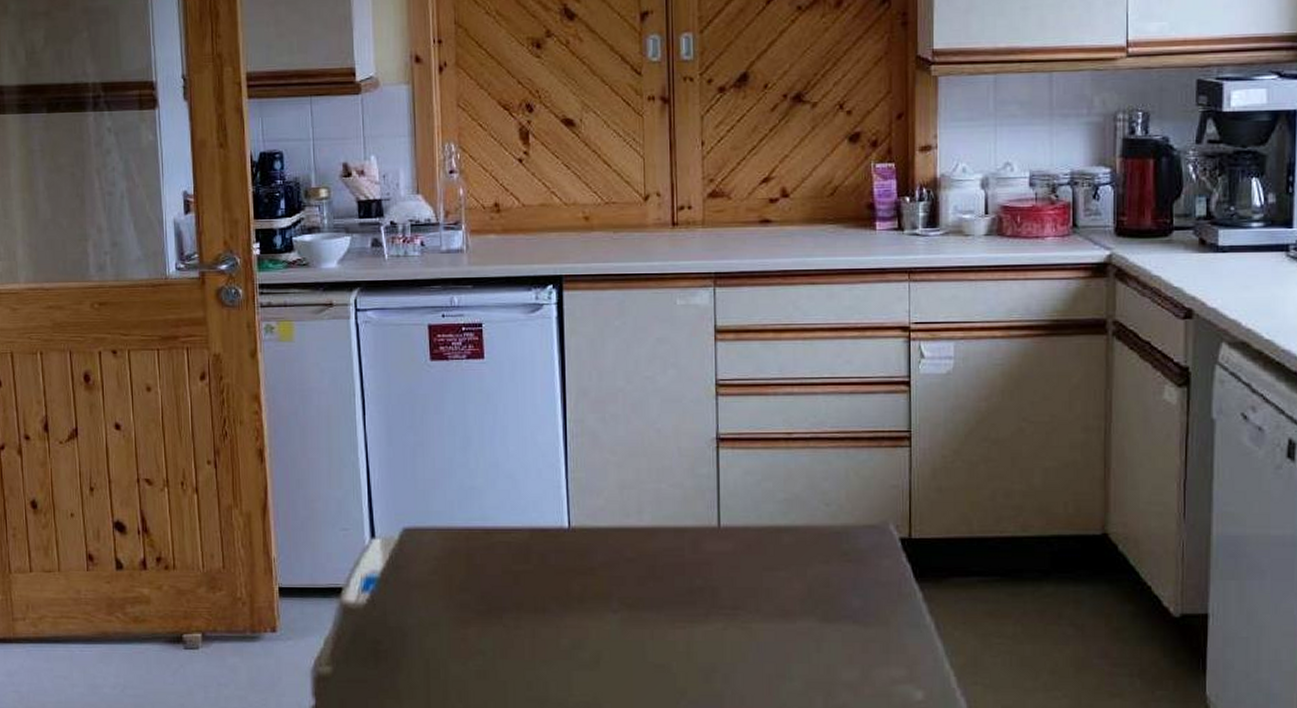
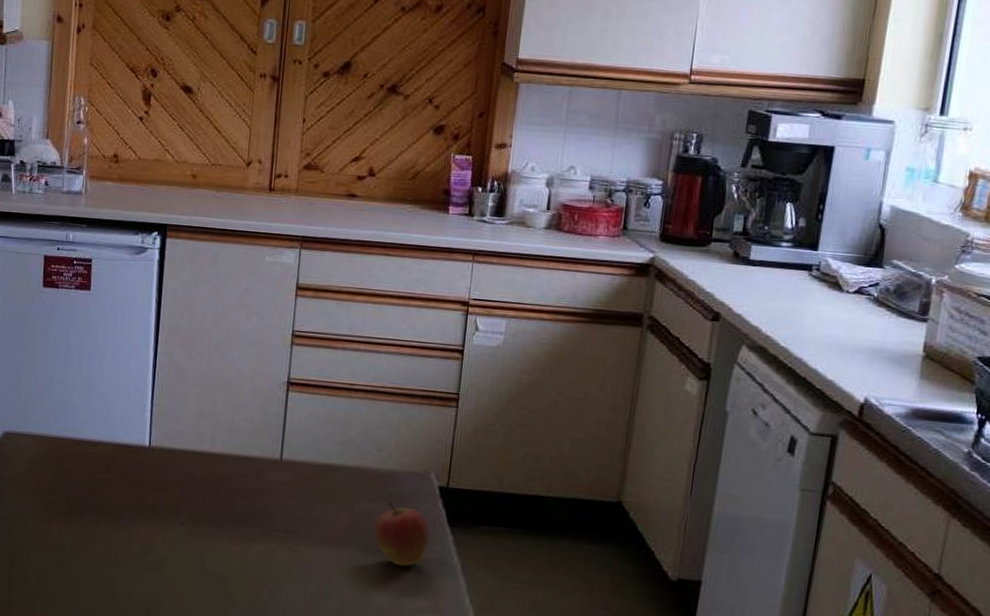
fruit: none [832,561,897,633] -> present [373,501,431,567]

